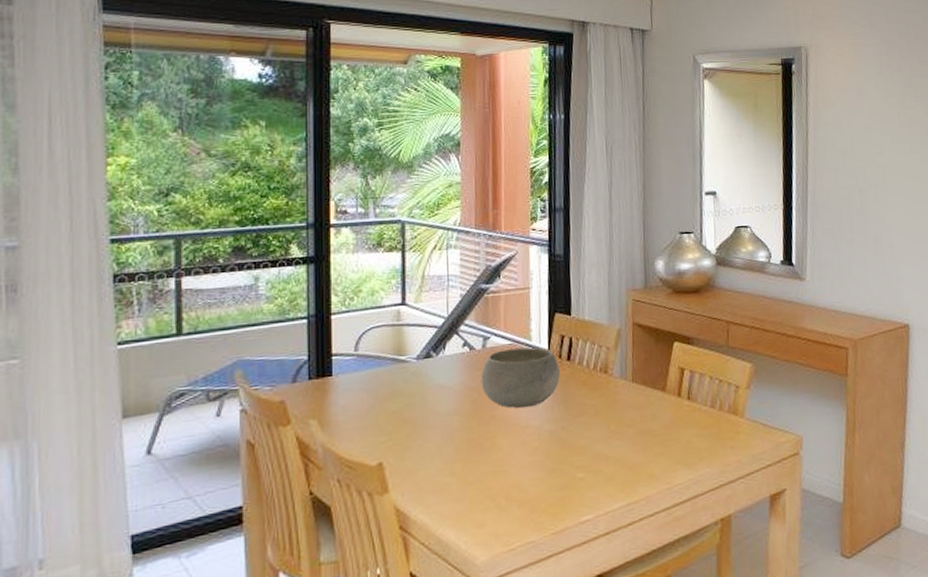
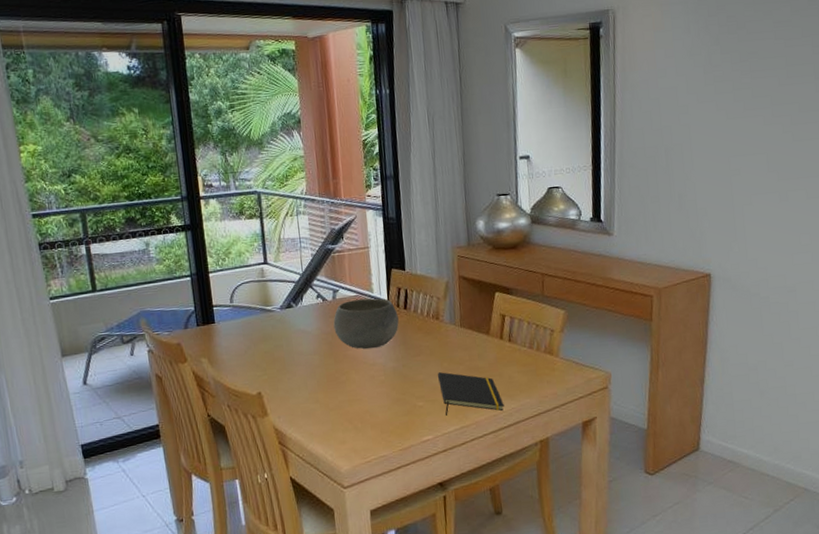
notepad: none [602,436,680,490] -> present [437,372,504,416]

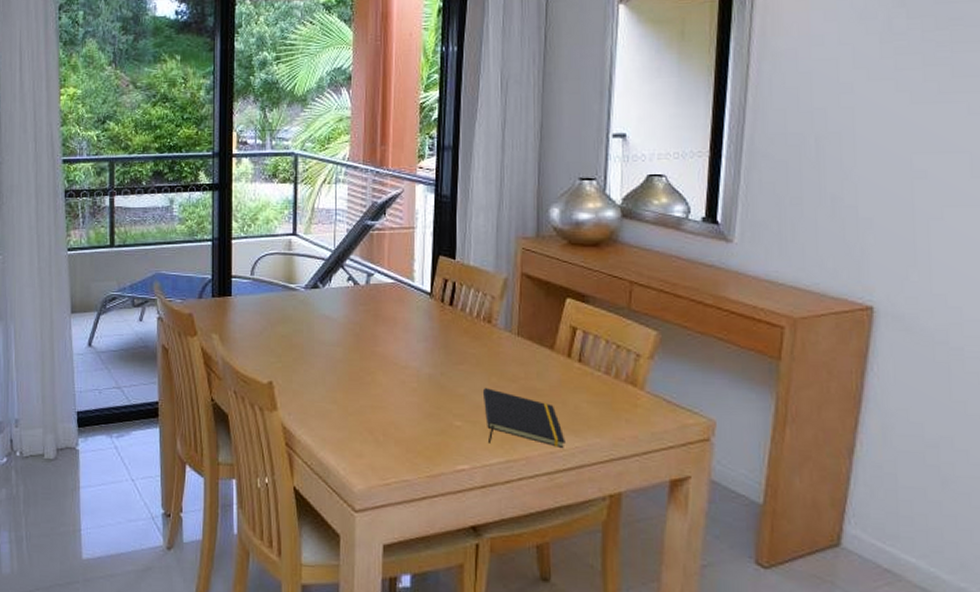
bowl: present [333,298,399,349] -> none [363,288,441,348]

